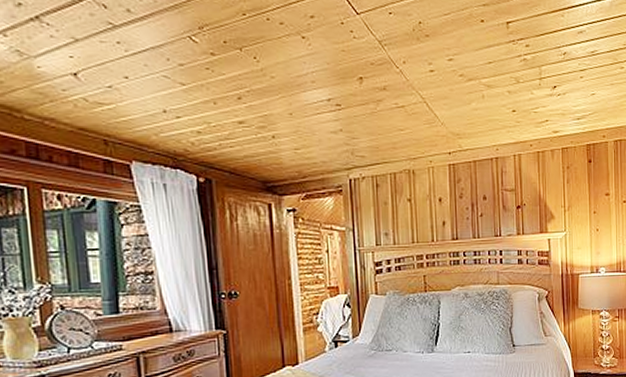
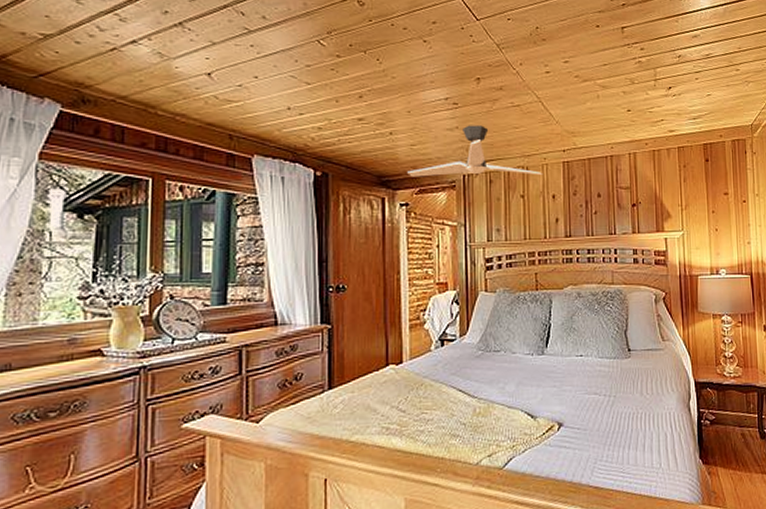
ceiling fan: none [293,127,429,182] -> present [407,125,543,177]

